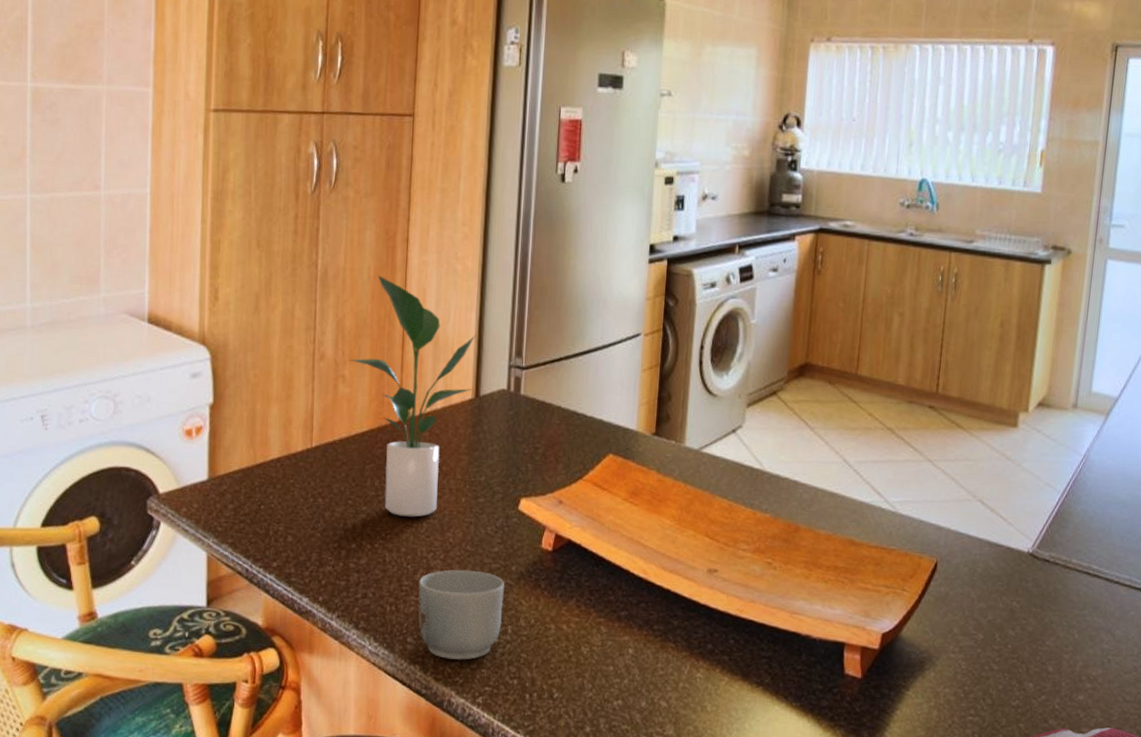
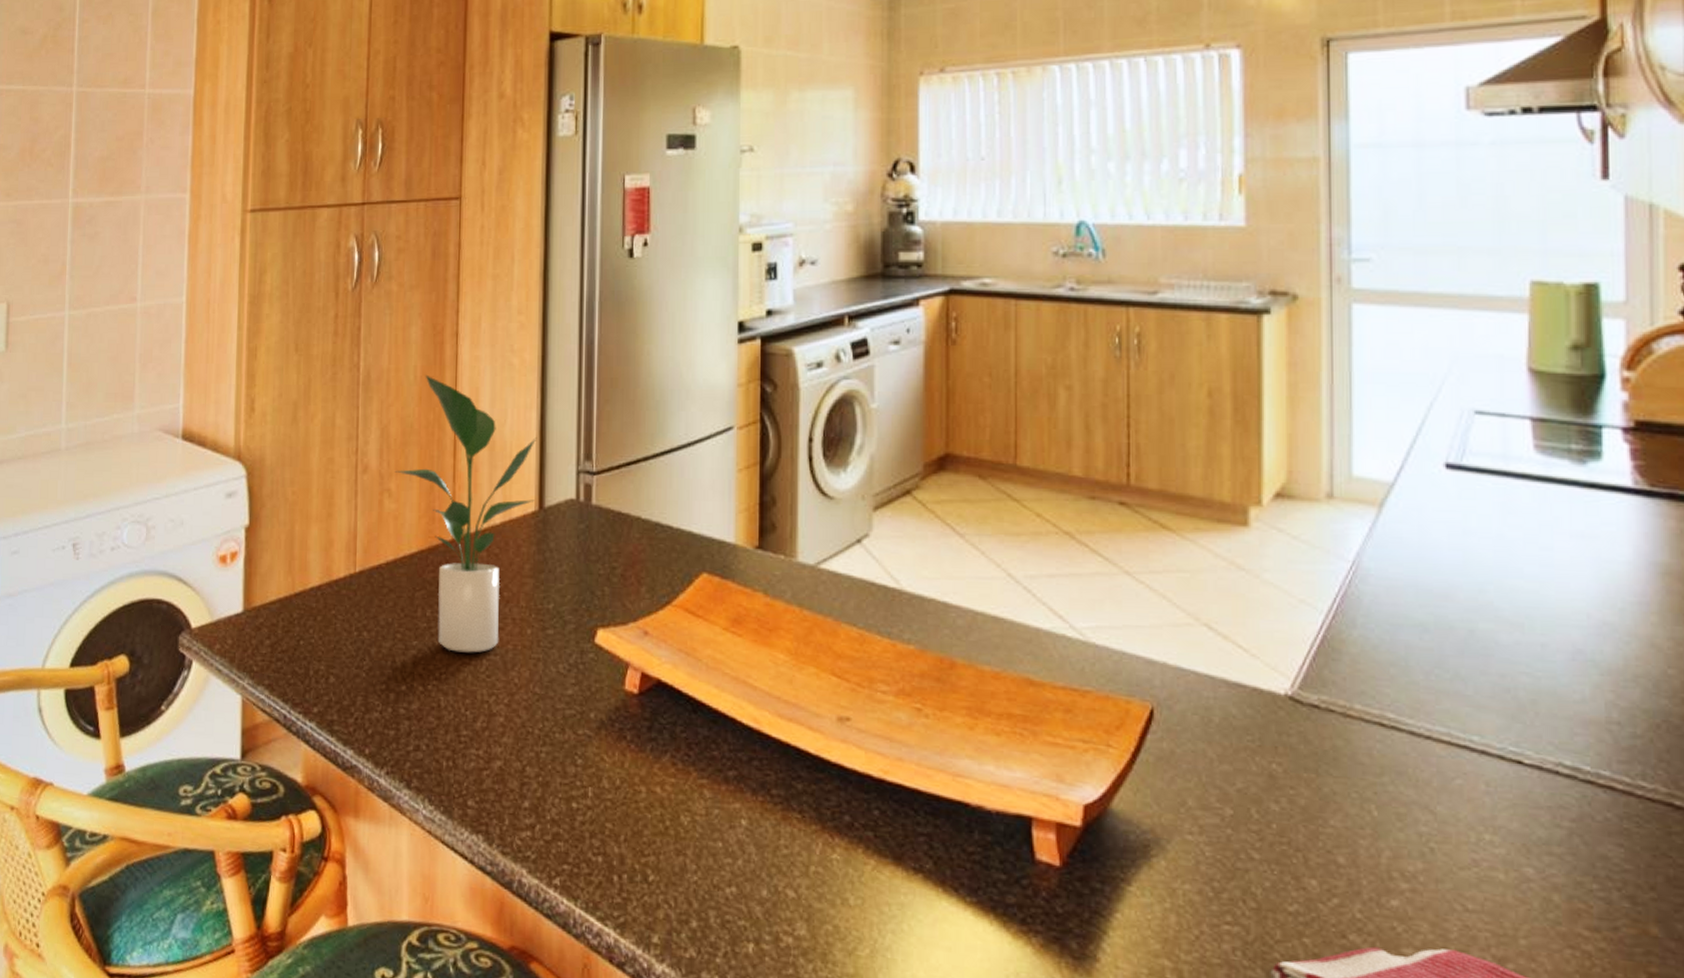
mug: present [418,569,505,660] -> none [479,716,582,830]

